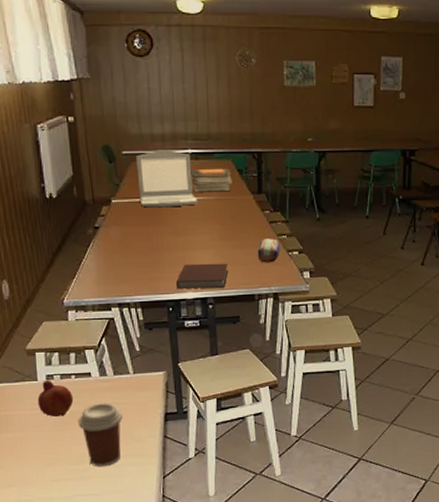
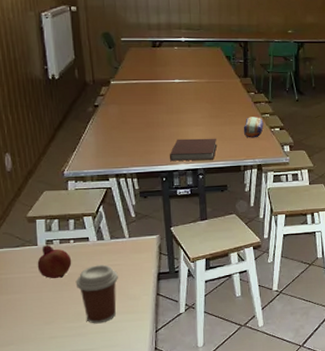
laptop: present [136,150,197,208] -> none [134,38,189,89]
book stack: present [191,168,232,192] -> none [184,55,221,76]

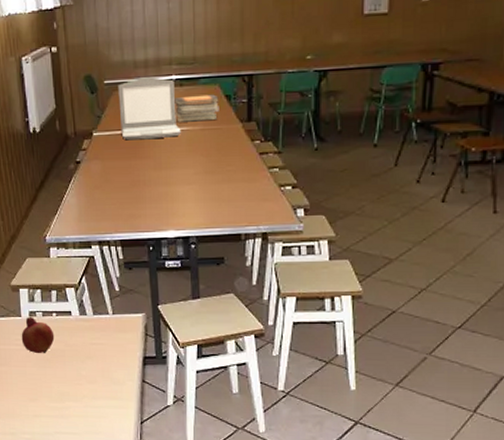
coffee cup: present [75,264,118,324] -> none [58,342,101,407]
laptop: none [134,38,189,89] -> present [118,77,181,141]
notebook: present [169,138,217,161] -> none [156,199,212,227]
book stack: none [184,55,221,76] -> present [174,94,219,122]
pencil case: present [243,117,264,138] -> none [245,172,271,199]

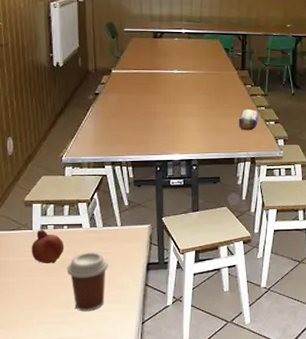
coffee cup: none [58,342,101,407] -> present [67,252,108,312]
laptop: present [118,77,181,141] -> none [136,29,188,79]
book stack: present [174,94,219,122] -> none [183,46,220,67]
pencil case: none [245,172,271,199] -> present [238,109,259,131]

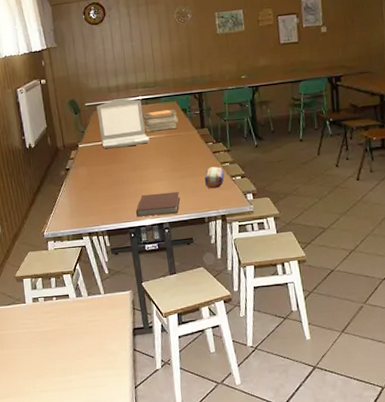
fruit: present [31,229,64,264] -> none [26,302,56,335]
coffee cup: present [67,252,108,312] -> none [60,320,98,379]
laptop: none [136,29,188,79] -> present [96,98,150,149]
notebook: none [164,129,211,151] -> present [135,191,180,217]
book stack: none [183,46,220,67] -> present [142,109,178,132]

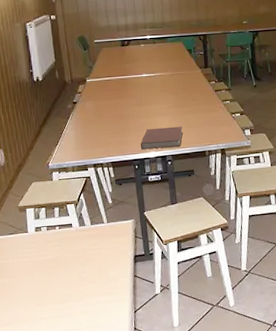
laptop: present [96,98,150,149] -> none [105,37,156,85]
book stack: present [142,109,178,132] -> none [149,49,184,70]
pencil case: present [204,166,225,189] -> none [206,104,225,125]

